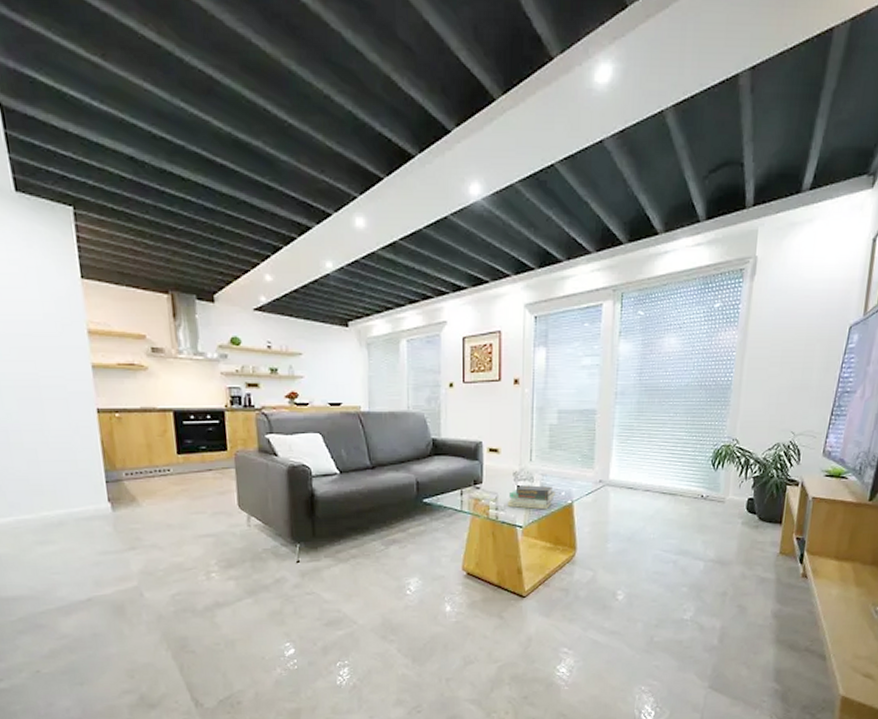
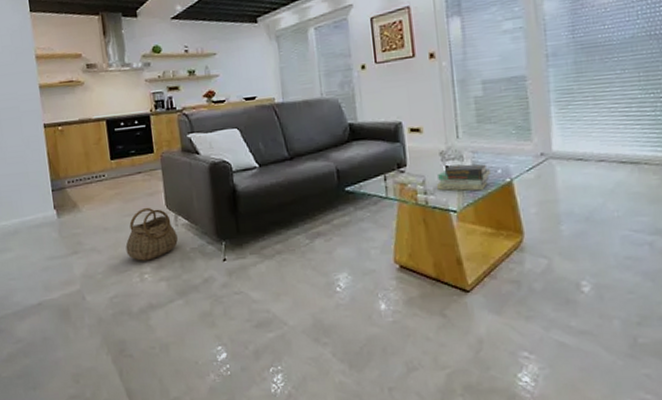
basket: none [191,506,251,560] -> present [125,207,179,261]

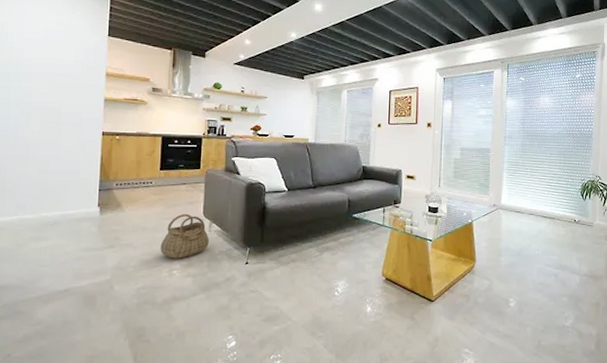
books: present [437,164,492,191] -> none [421,206,459,227]

